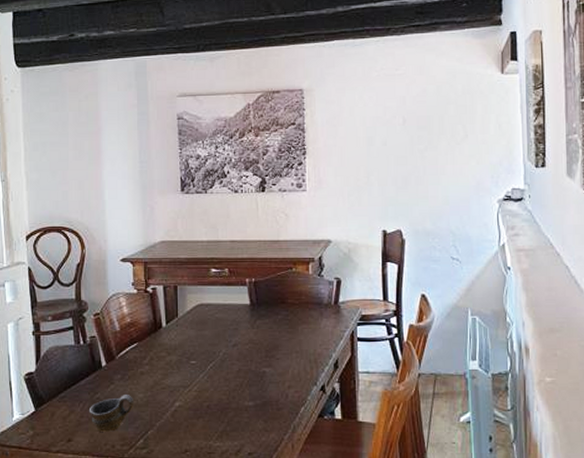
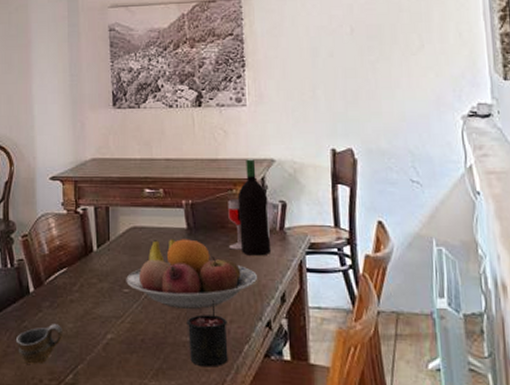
fruit bowl: none [193,314,313,378] -> present [126,239,257,310]
candle: none [249,368,286,428] -> present [187,299,228,367]
wine bottle: none [288,240,327,328] -> present [228,159,272,256]

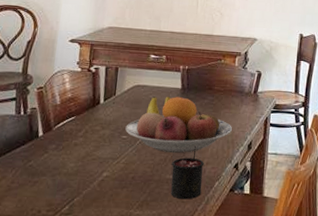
cup: present [15,324,64,364] -> none [20,163,65,198]
wine bottle: present [228,159,272,256] -> none [213,37,248,113]

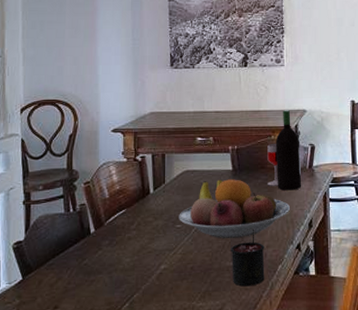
wine bottle: none [213,37,248,113] -> present [267,110,302,191]

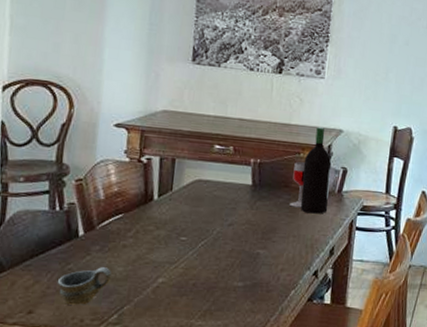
cup: none [76,260,121,297] -> present [57,267,112,305]
fruit bowl: present [179,179,290,239] -> none [184,193,312,259]
candle: present [230,229,265,287] -> none [239,250,279,309]

